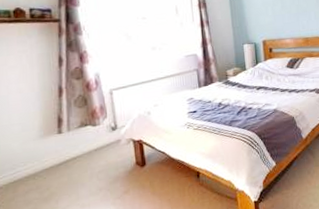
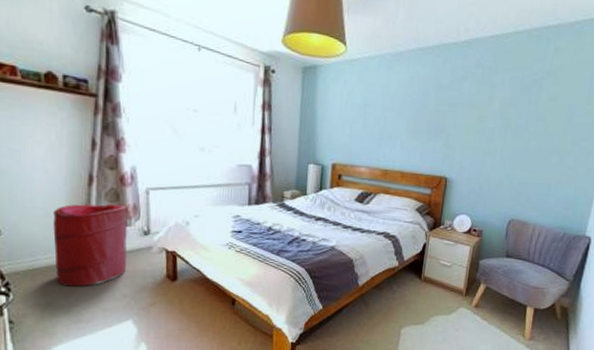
laundry hamper: none [29,107,99,191] -> present [53,203,127,287]

